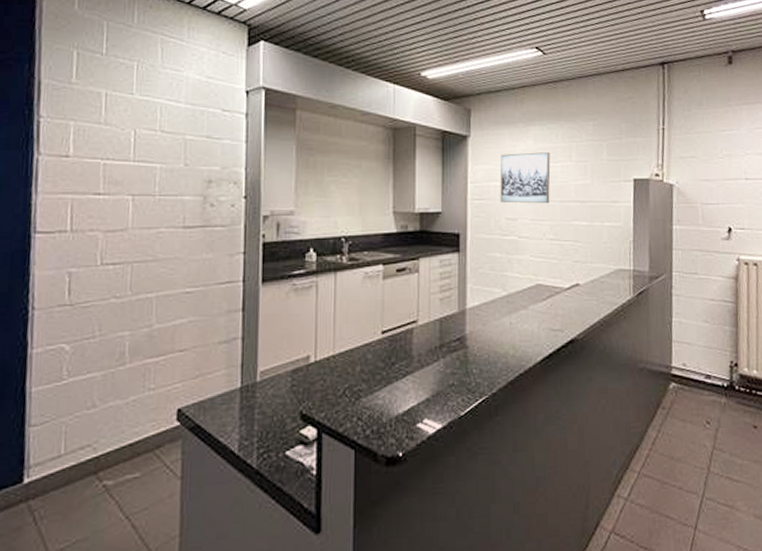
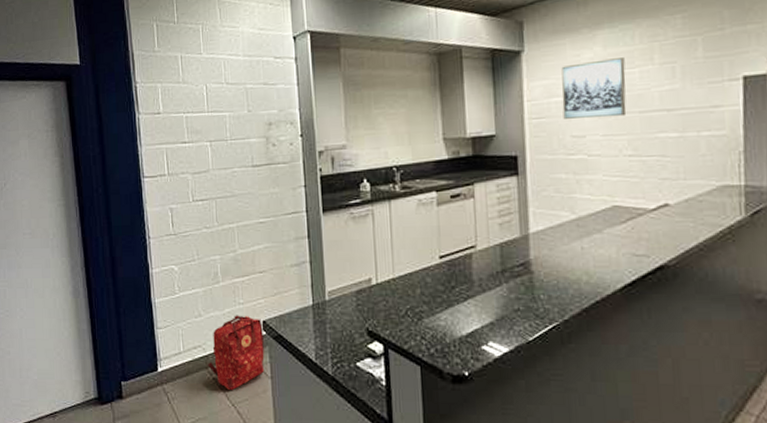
backpack: none [98,403,177,498] -> present [208,315,265,390]

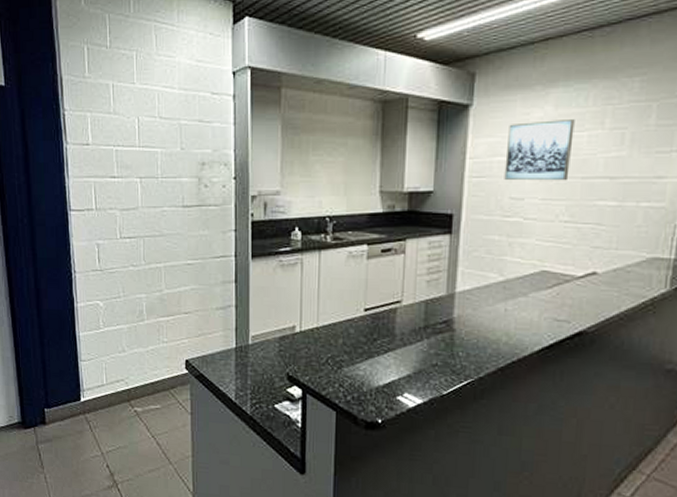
backpack: present [208,315,265,390] -> none [130,352,185,423]

